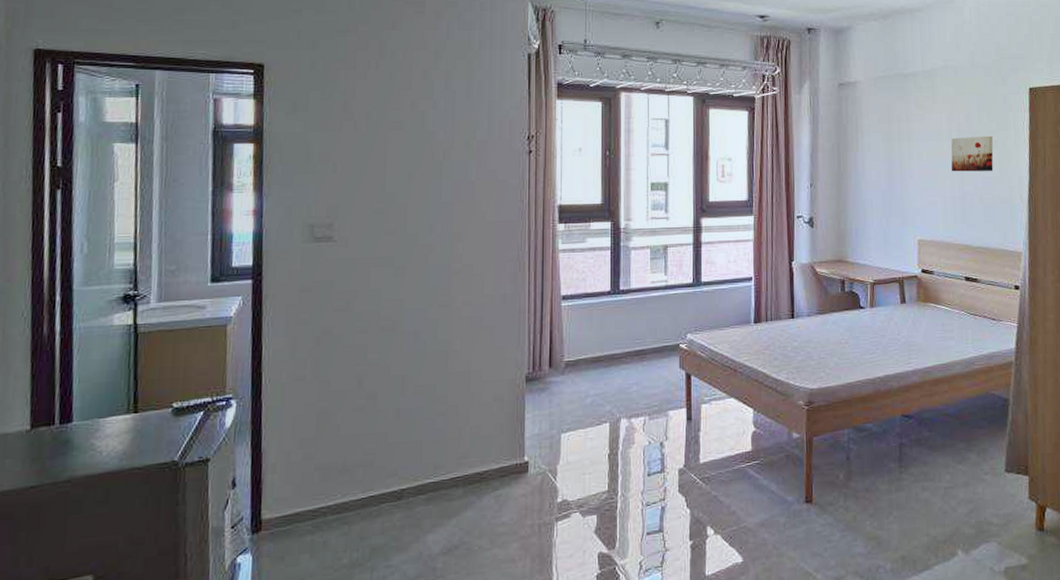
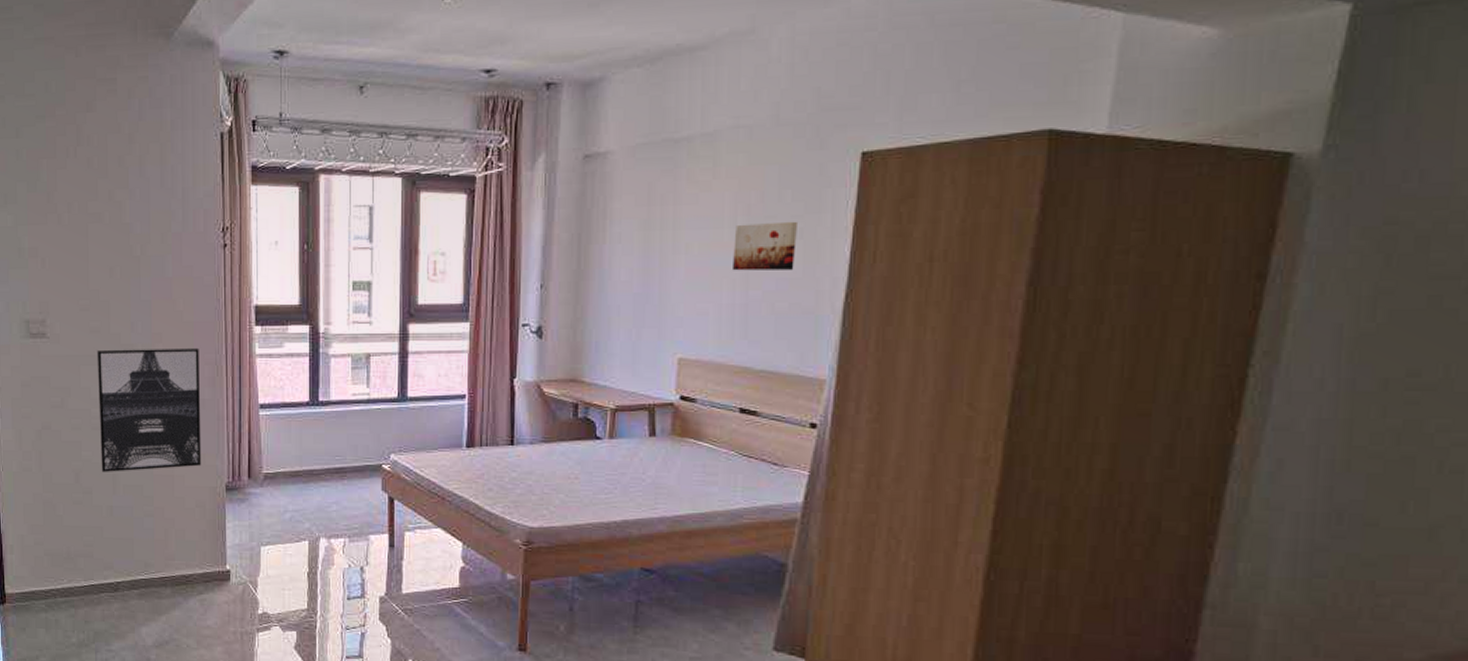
wall art: none [388,245,502,374] -> present [97,347,202,472]

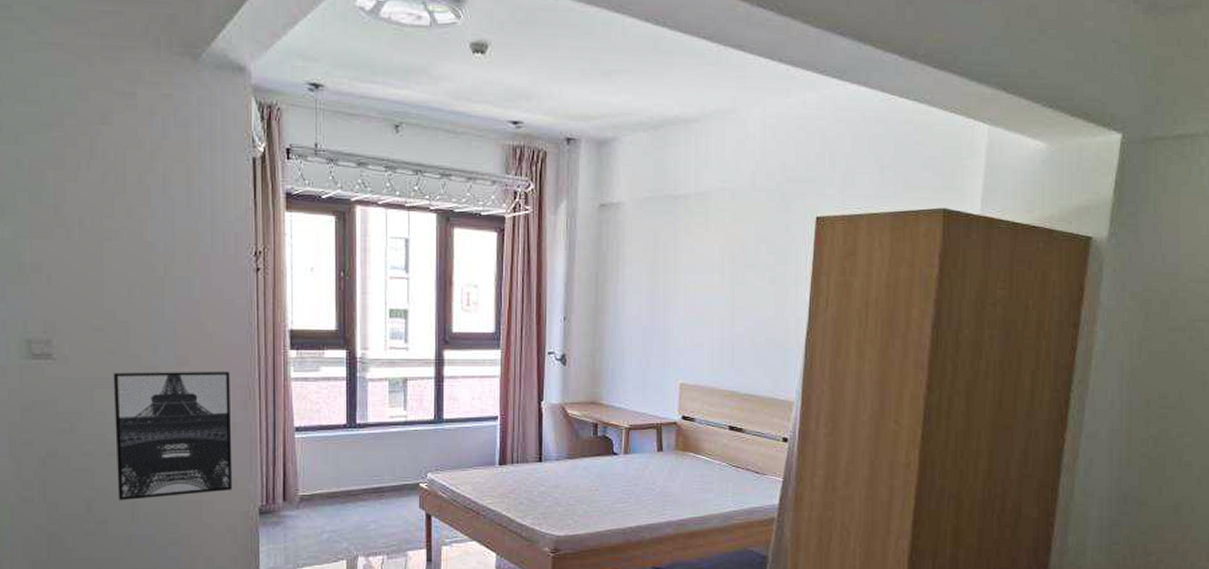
wall art: present [733,221,799,271] -> none [722,270,771,310]

